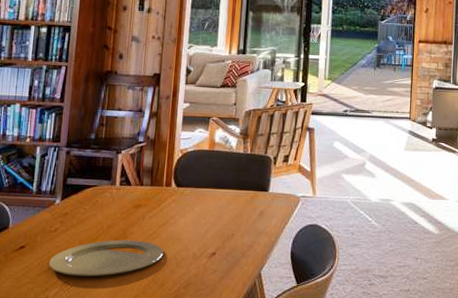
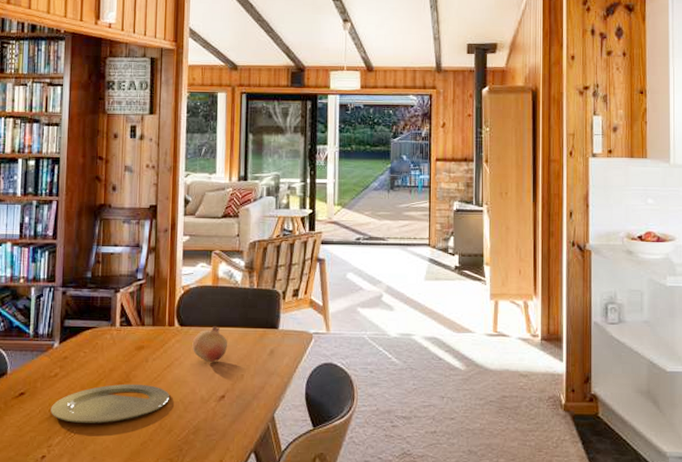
fruit: none [187,188,221,221] -> present [192,326,228,362]

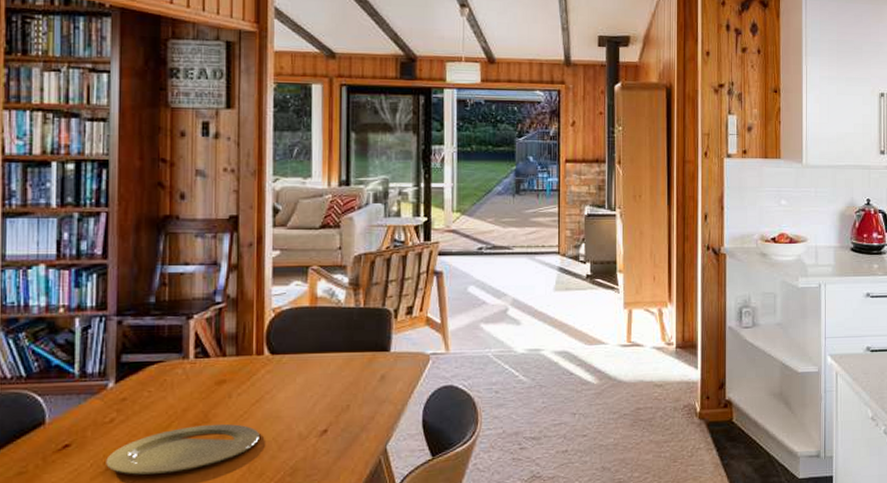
fruit: present [192,326,228,362] -> none [286,352,331,393]

